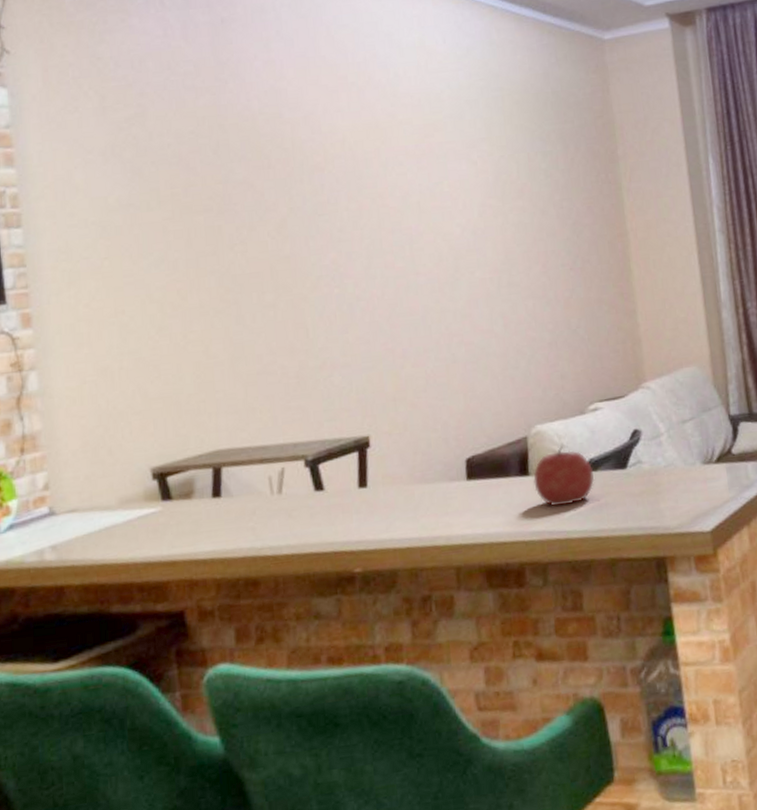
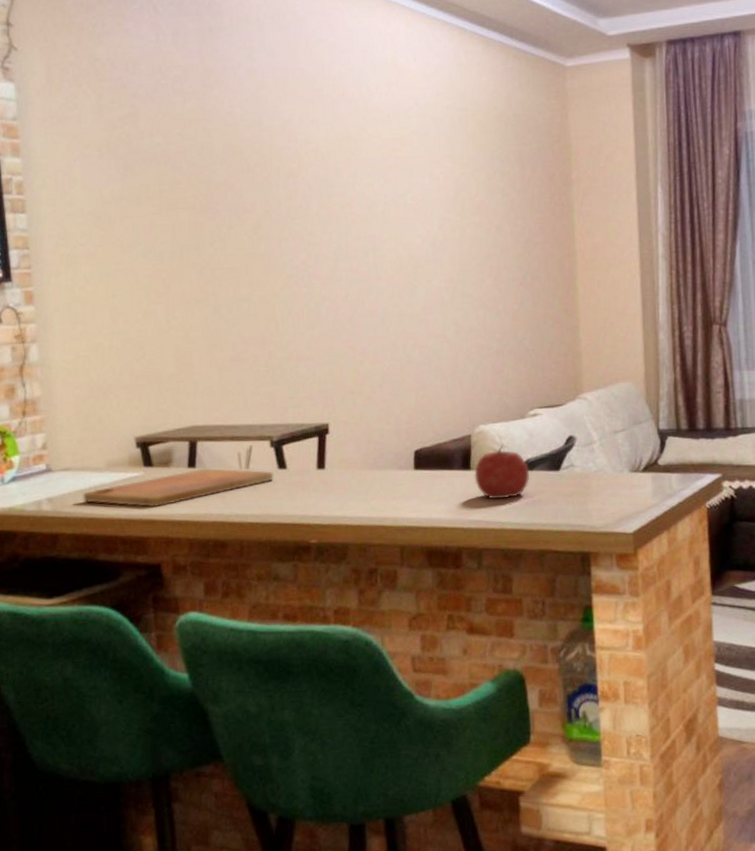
cutting board: none [92,494,310,548] -> present [83,468,274,508]

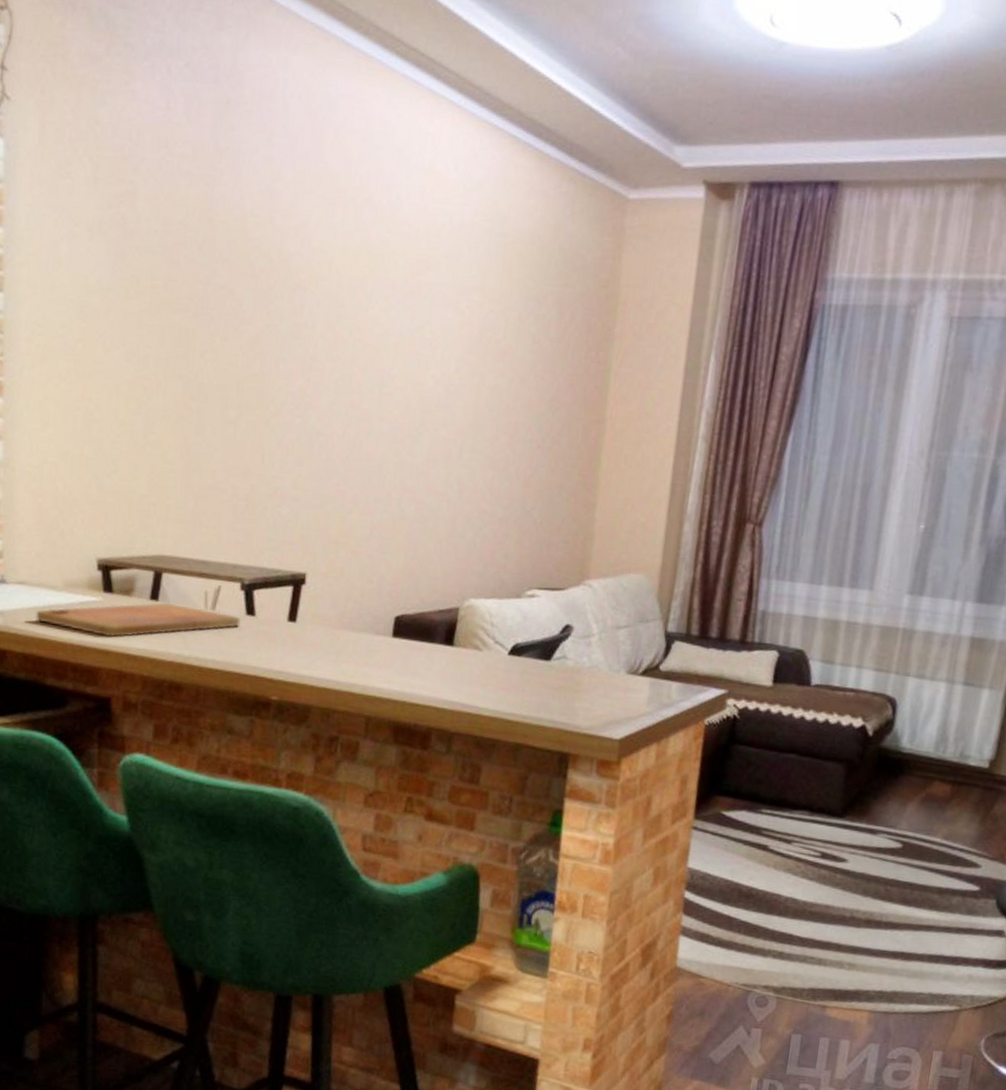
fruit: present [474,445,530,500] -> none [456,623,518,683]

